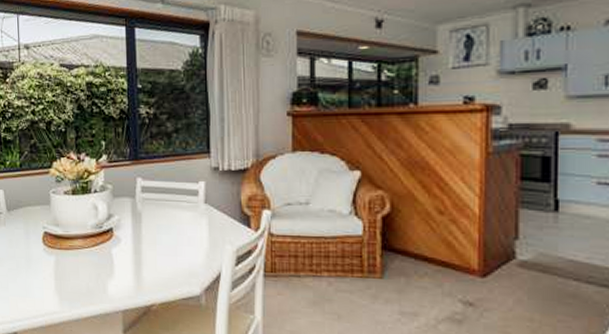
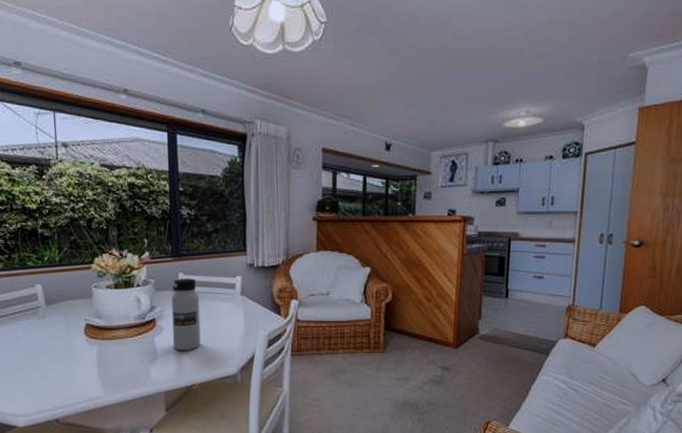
water bottle: none [129,184,161,266] -> present [171,278,201,351]

